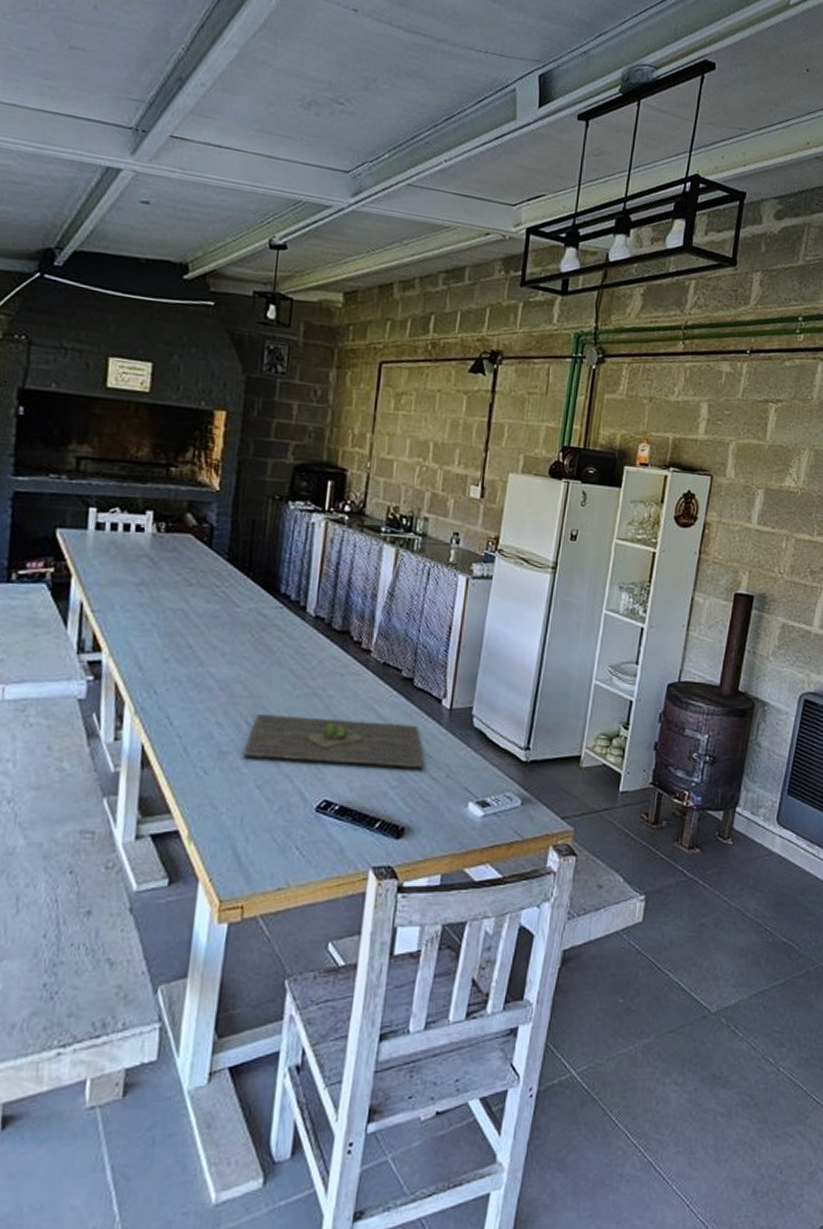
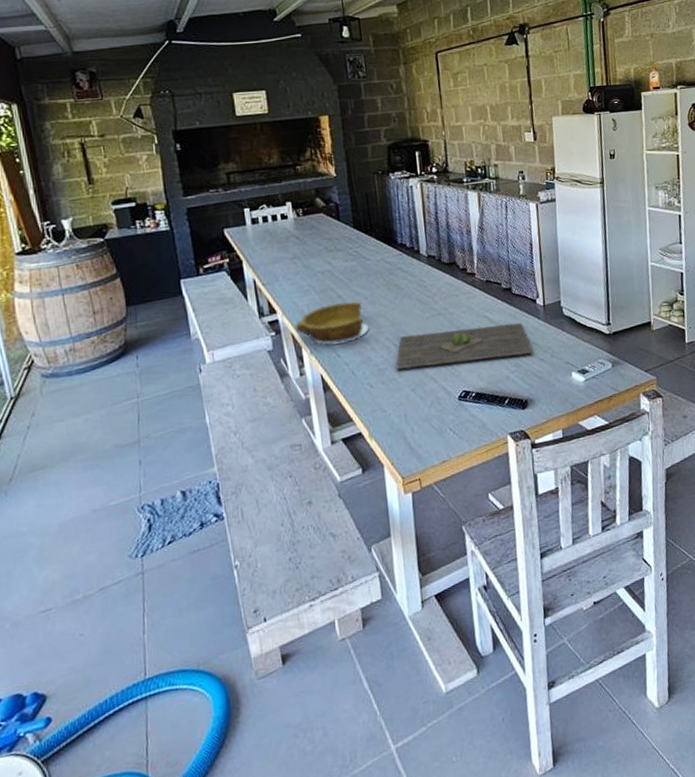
bowl: none [121,654,219,708] -> present [295,301,369,345]

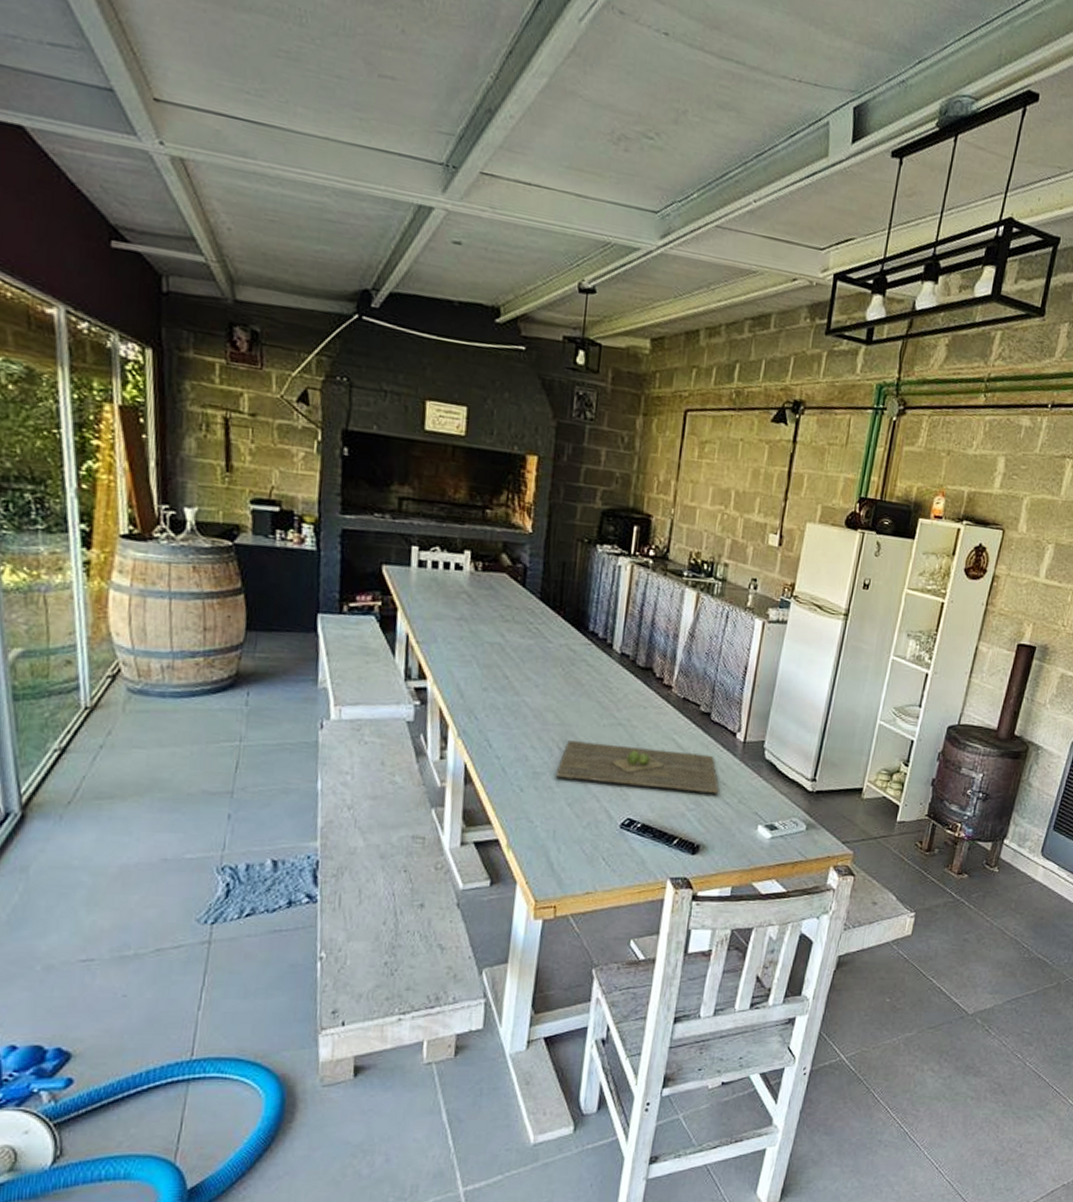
bowl: present [295,301,369,345] -> none [445,683,533,733]

